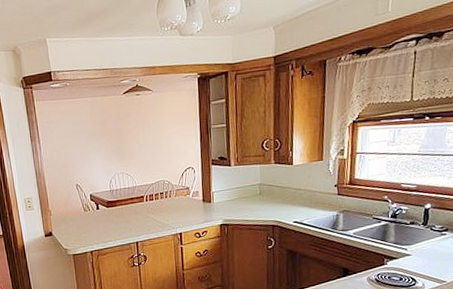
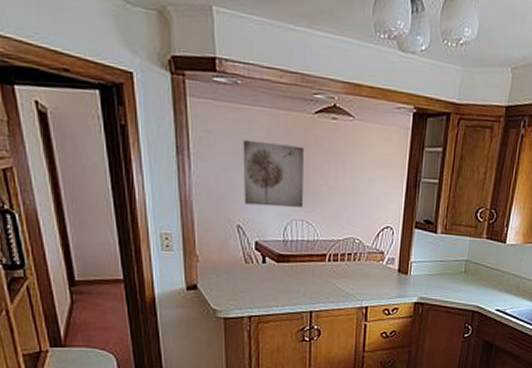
wall art: none [74,119,123,169] -> present [243,139,304,208]

